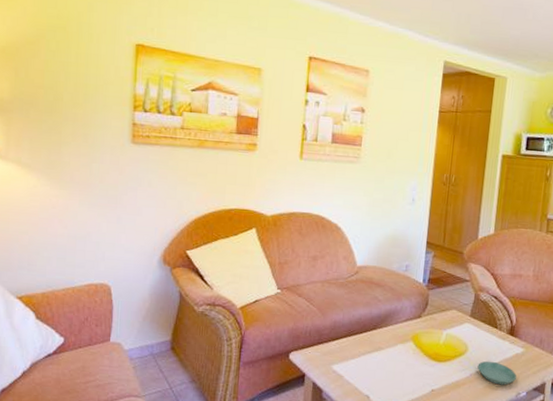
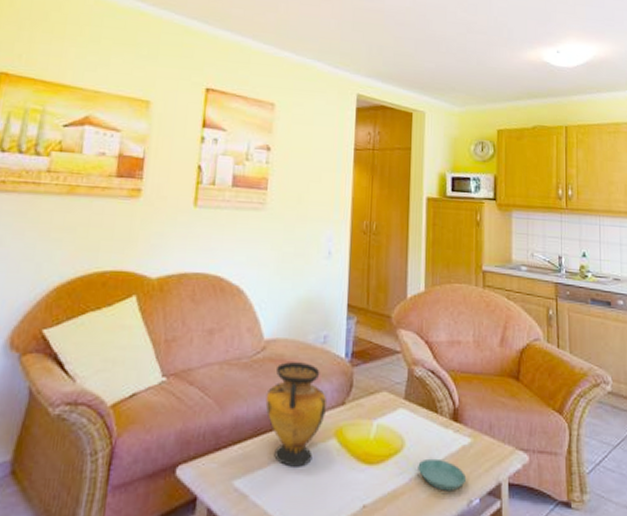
vase: none [357,283,407,360] -> present [265,362,328,467]

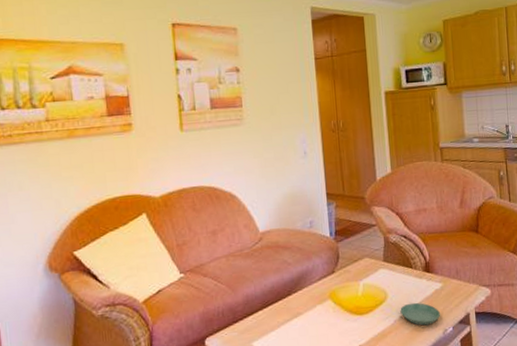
vase: present [265,362,328,467] -> none [268,245,320,326]

